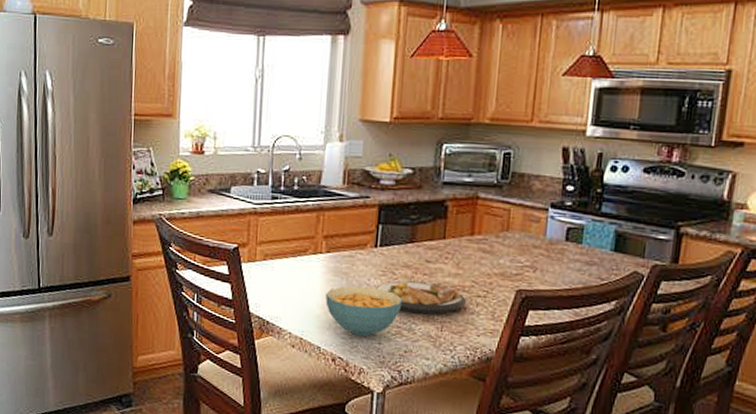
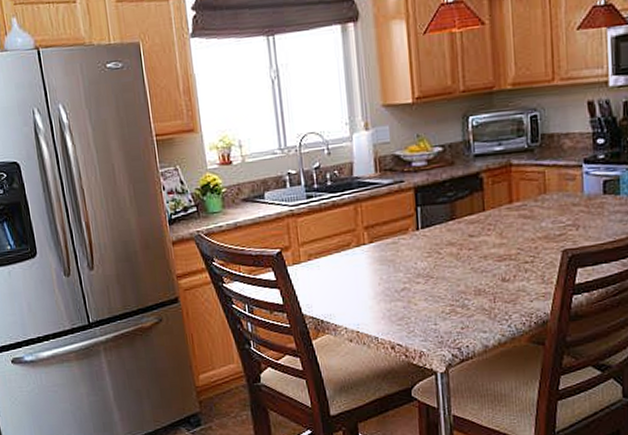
cereal bowl: present [325,285,403,337] -> none [375,270,453,321]
plate: present [376,281,468,315] -> none [424,257,516,290]

